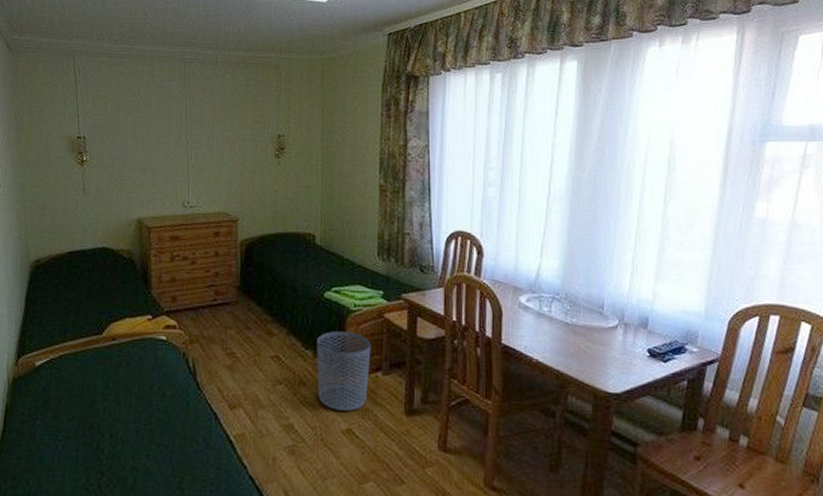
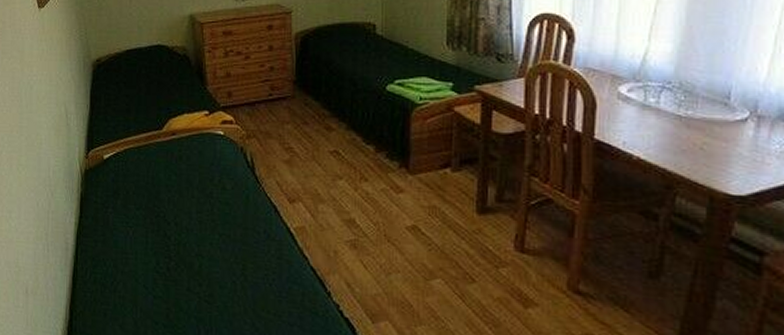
waste bin: present [316,331,371,411] -> none [379,126,439,208]

